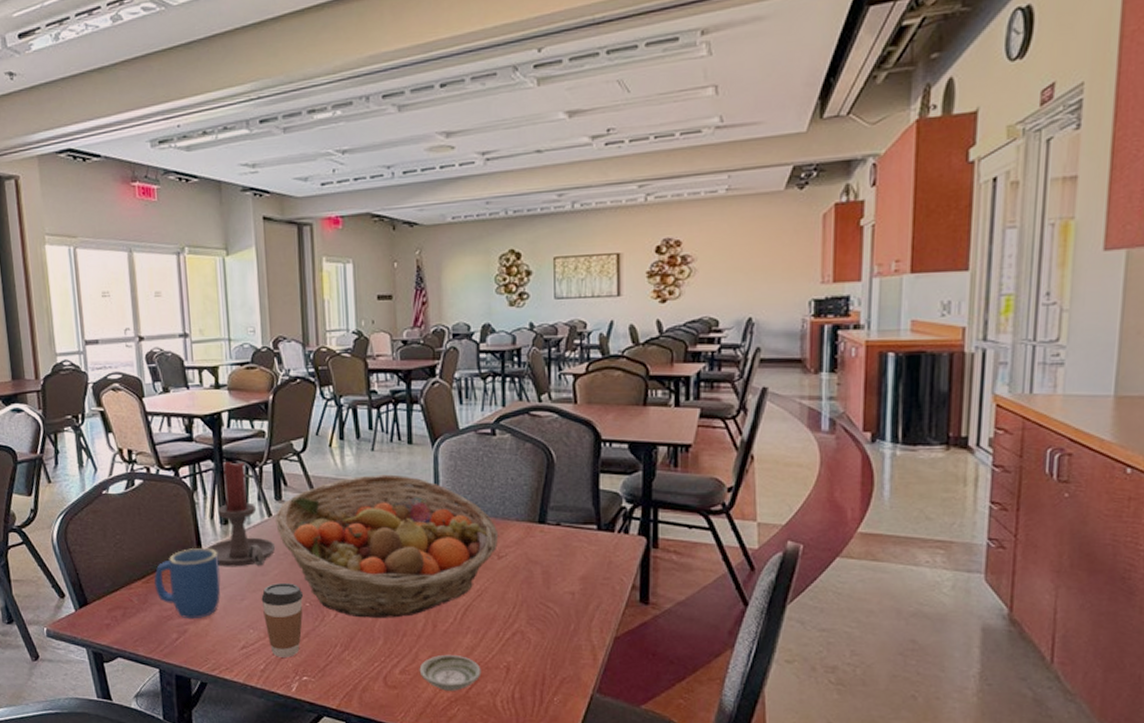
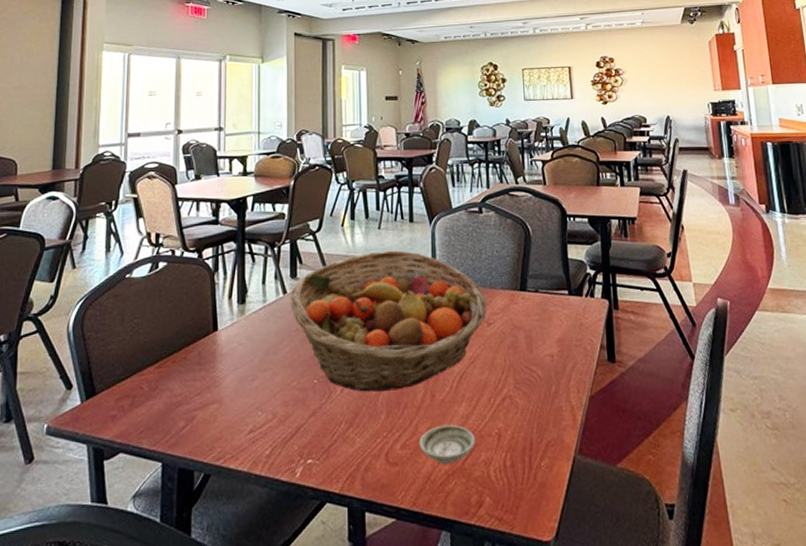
mug: present [154,548,221,619] -> none [167,328,233,405]
candle holder: present [206,461,276,567] -> none [221,241,289,347]
coffee cup: present [261,582,304,657] -> none [271,359,313,440]

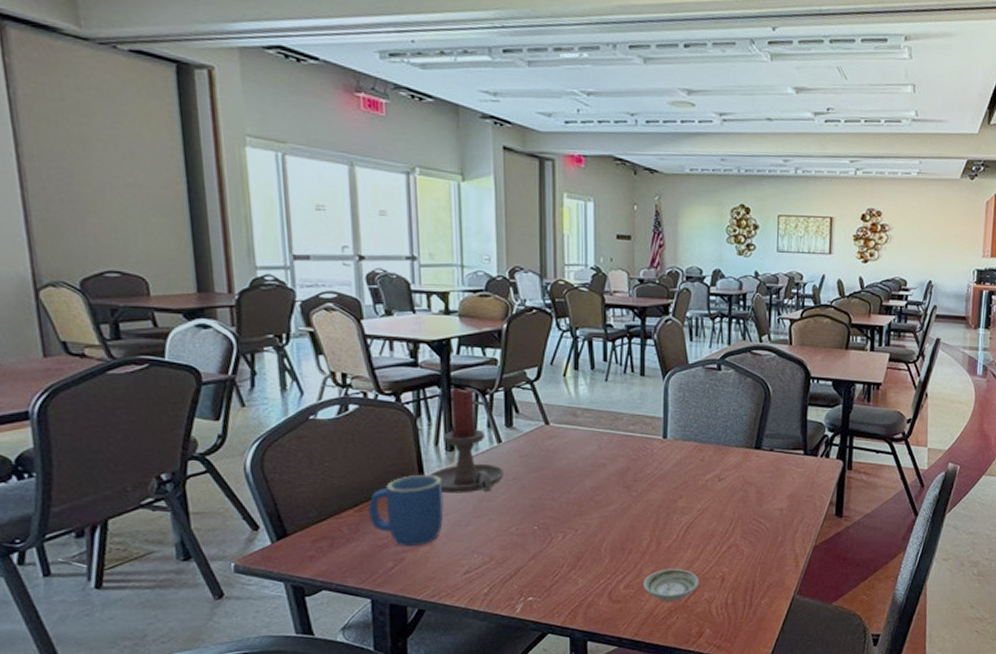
mug: none [167,328,233,405] -> present [368,475,444,547]
candle holder: none [221,241,289,347] -> present [428,387,505,494]
fruit basket: present [290,250,488,392] -> none [505,404,720,539]

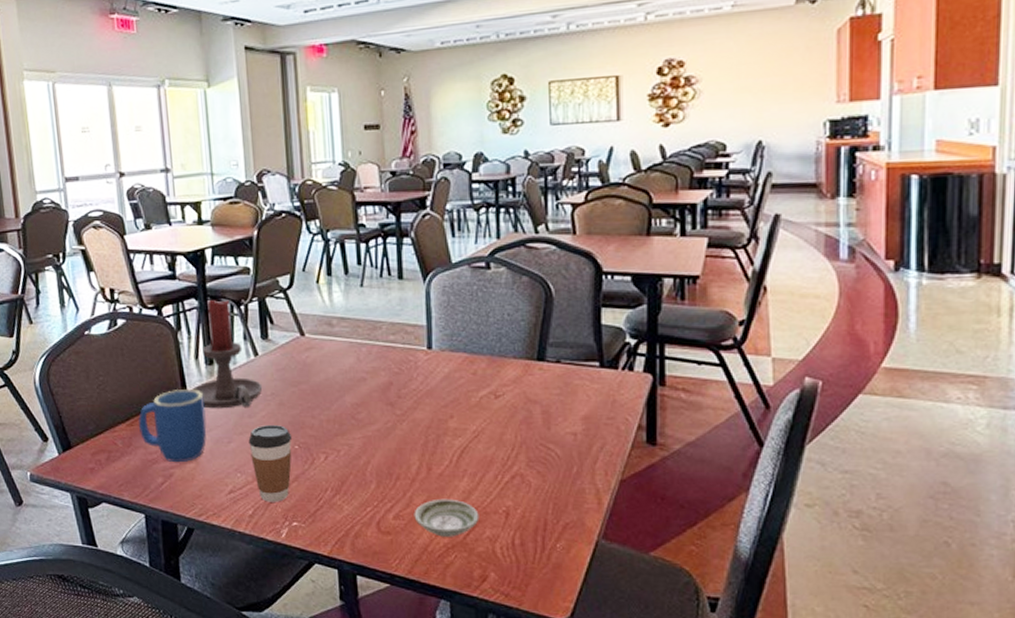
coffee cup: none [487,507,532,580] -> present [248,424,293,502]

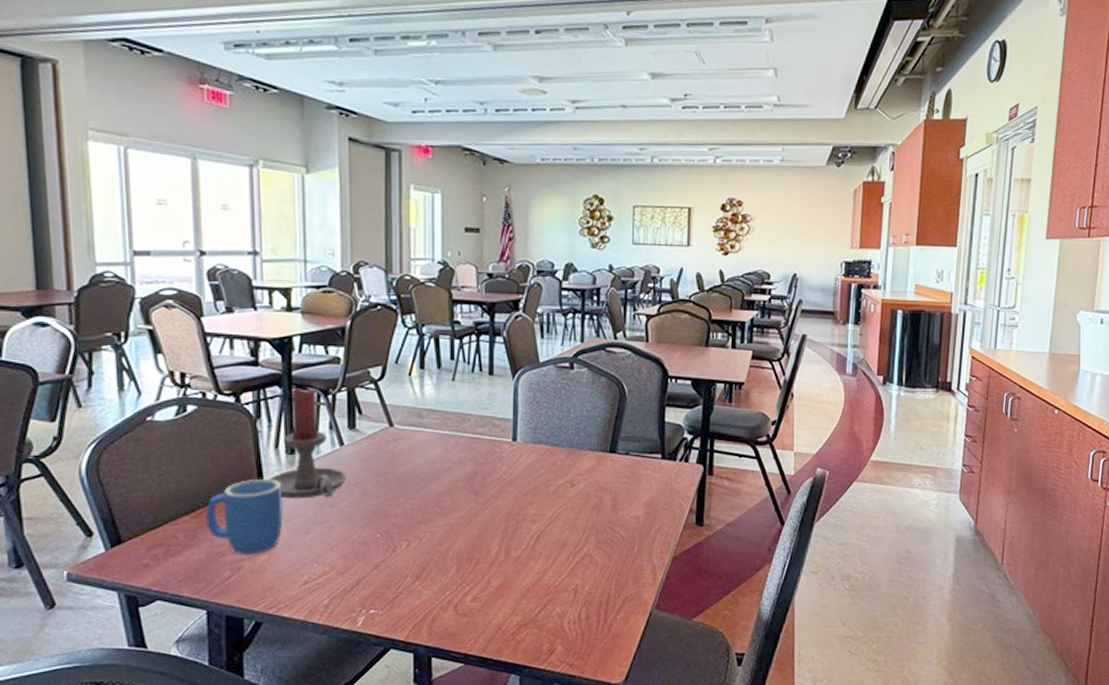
coffee cup: present [248,424,293,502] -> none [328,513,375,591]
saucer: present [414,498,479,537] -> none [490,580,551,616]

